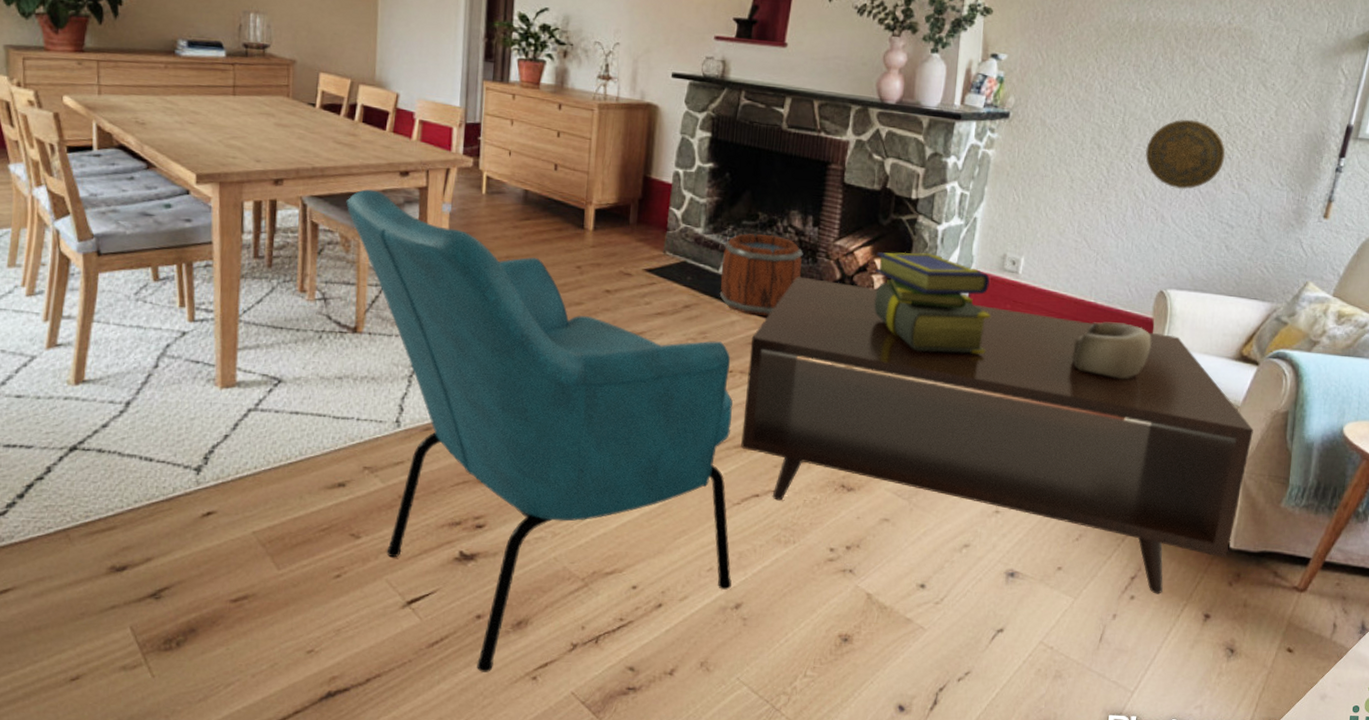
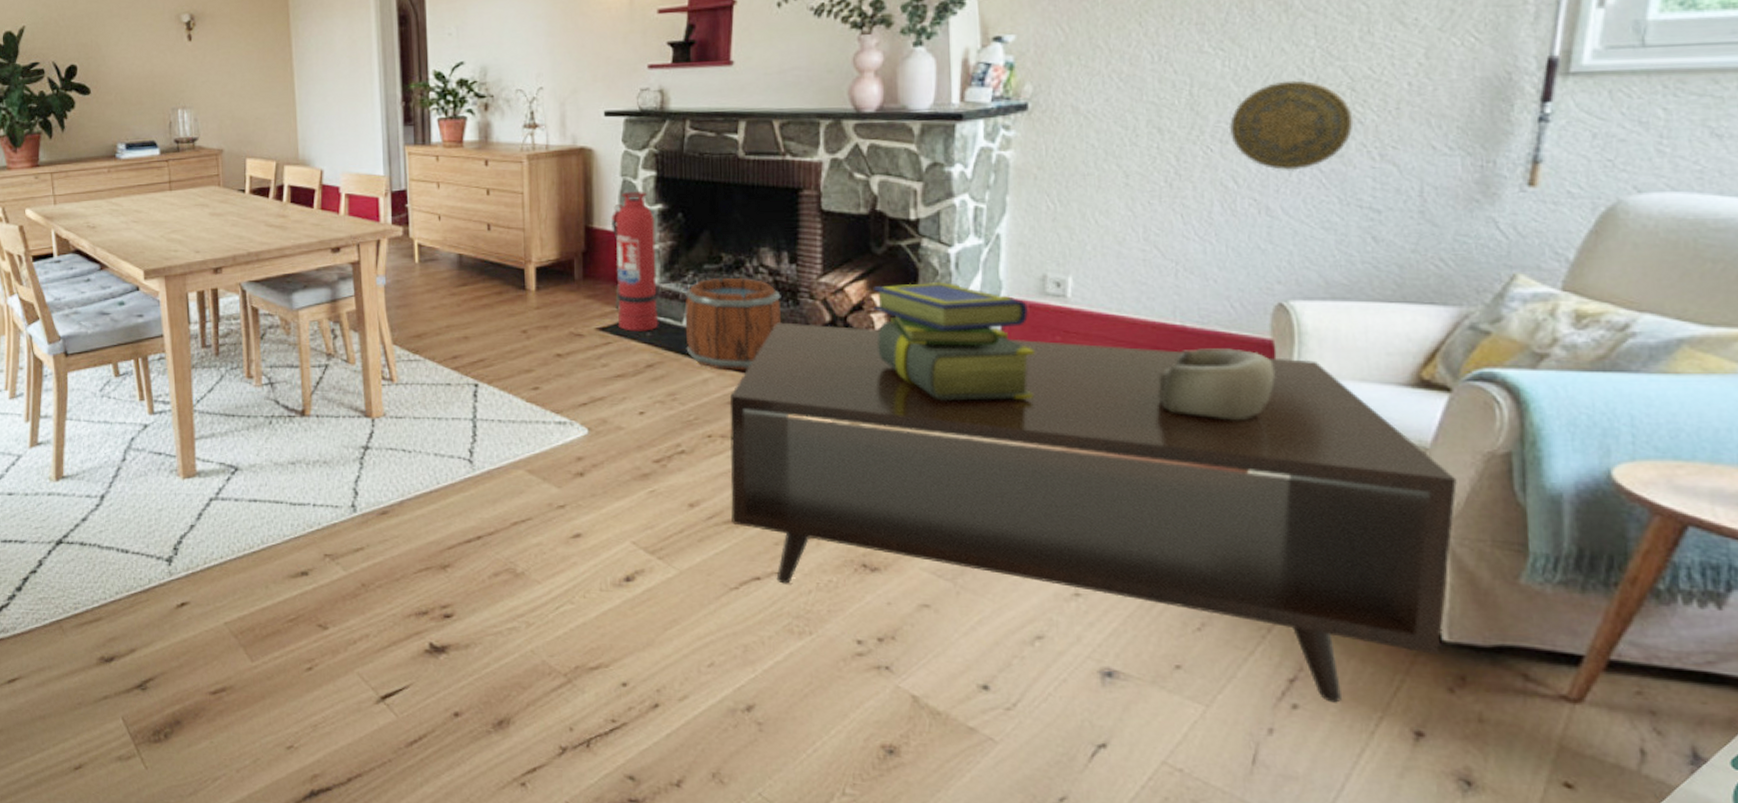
armchair: present [346,189,733,673] -> none [282,269,739,777]
fire extinguisher: none [663,149,706,276] -> present [610,190,659,331]

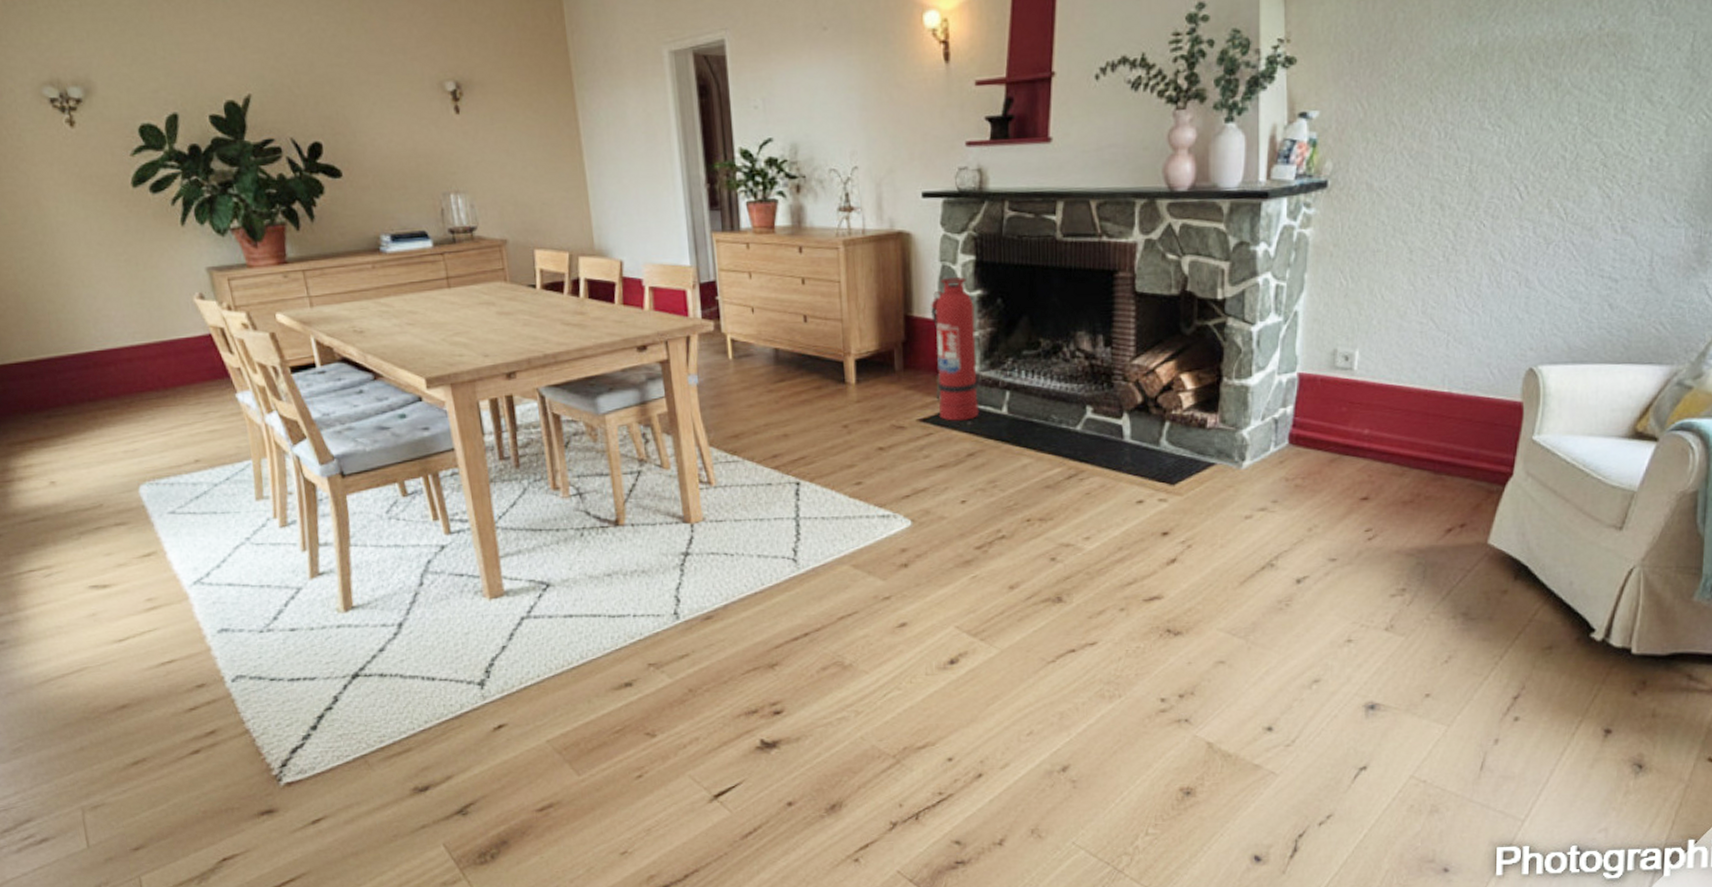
bucket: present [684,277,782,371] -> none [1004,362,1097,456]
coffee table: present [729,322,1457,703] -> none [1047,405,1655,713]
stack of books: present [873,281,1035,401] -> none [1181,359,1323,473]
decorative bowl: present [1157,348,1275,421] -> none [1425,411,1521,477]
decorative plate: present [1228,80,1354,171] -> none [1500,156,1603,245]

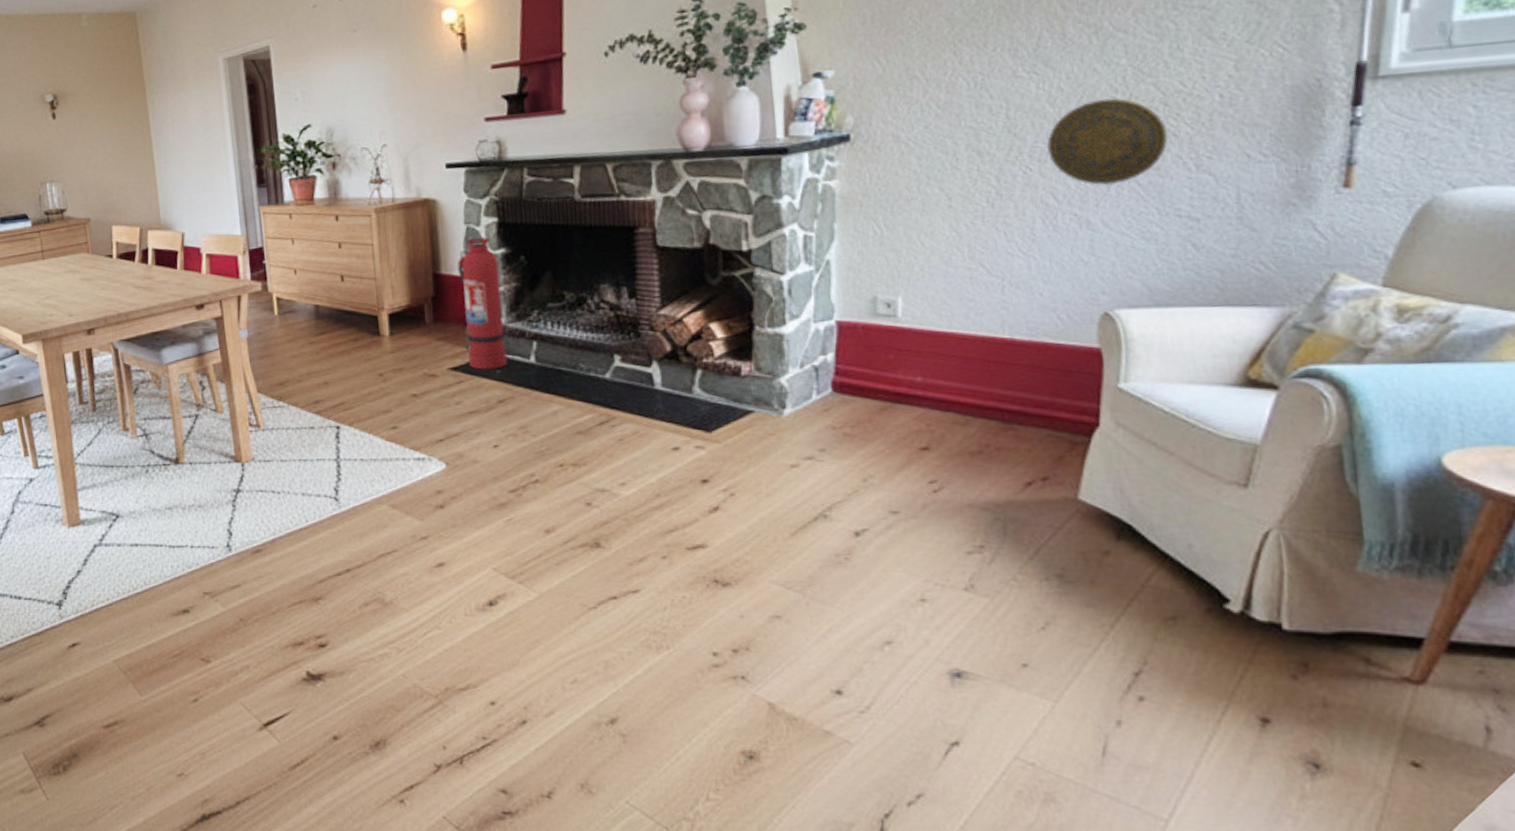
decorative plate: none [1500,156,1603,245] -> present [1046,98,1168,186]

